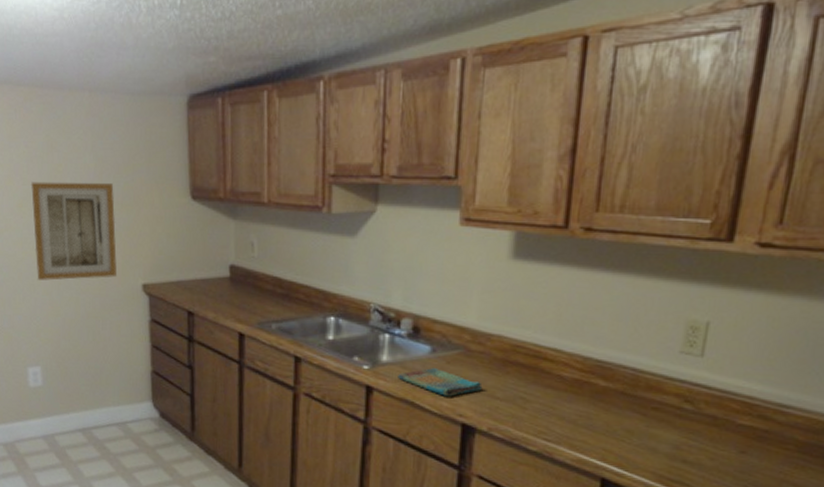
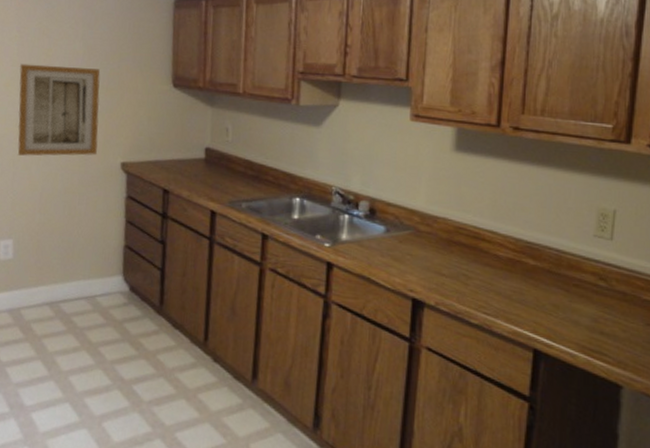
dish towel: present [398,367,483,397] -> none [356,245,430,273]

